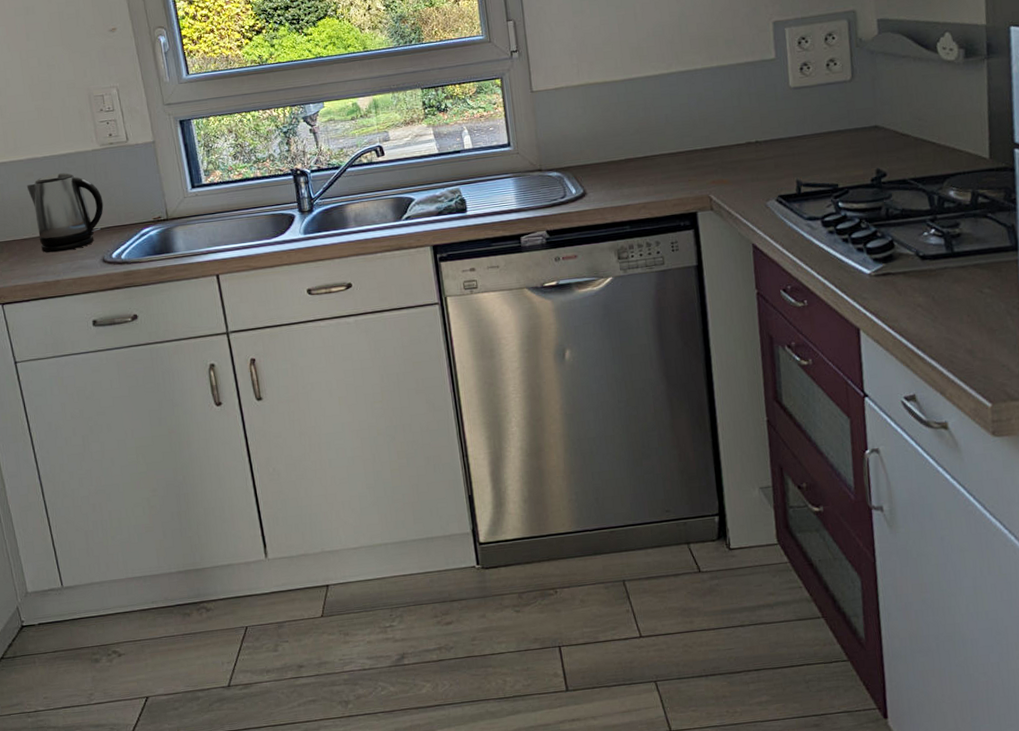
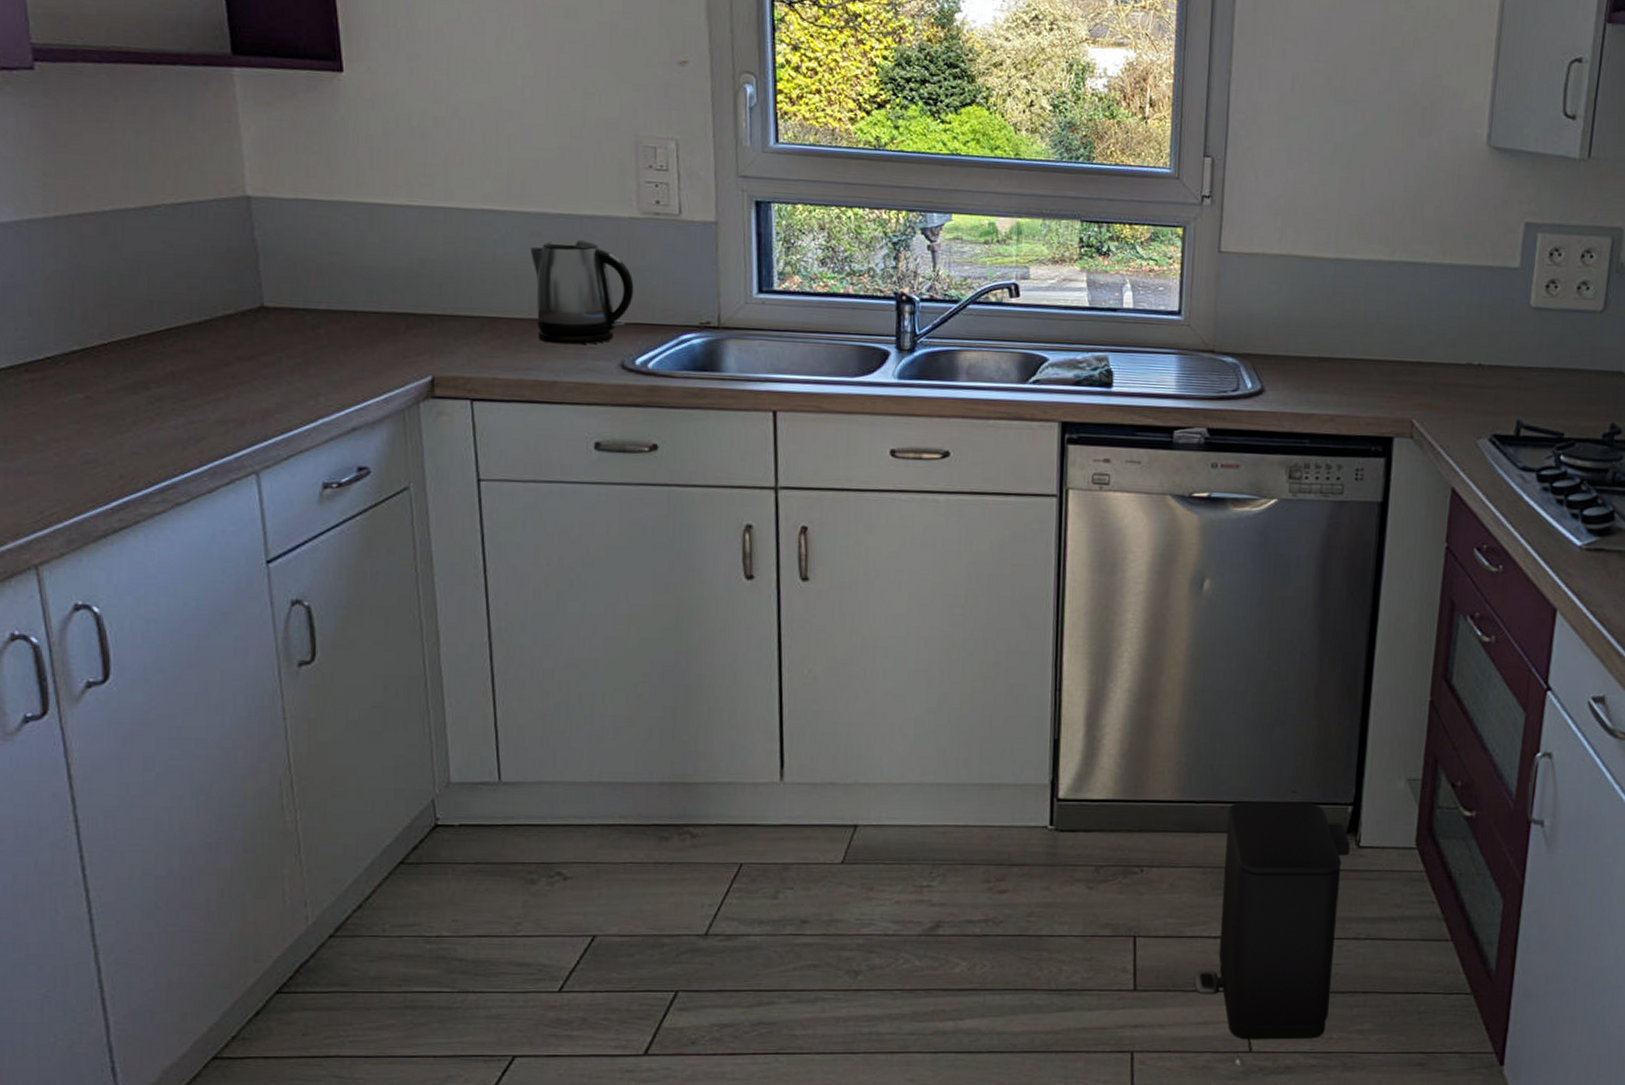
pedal bin: none [613,517,730,722] -> present [1193,801,1351,1040]

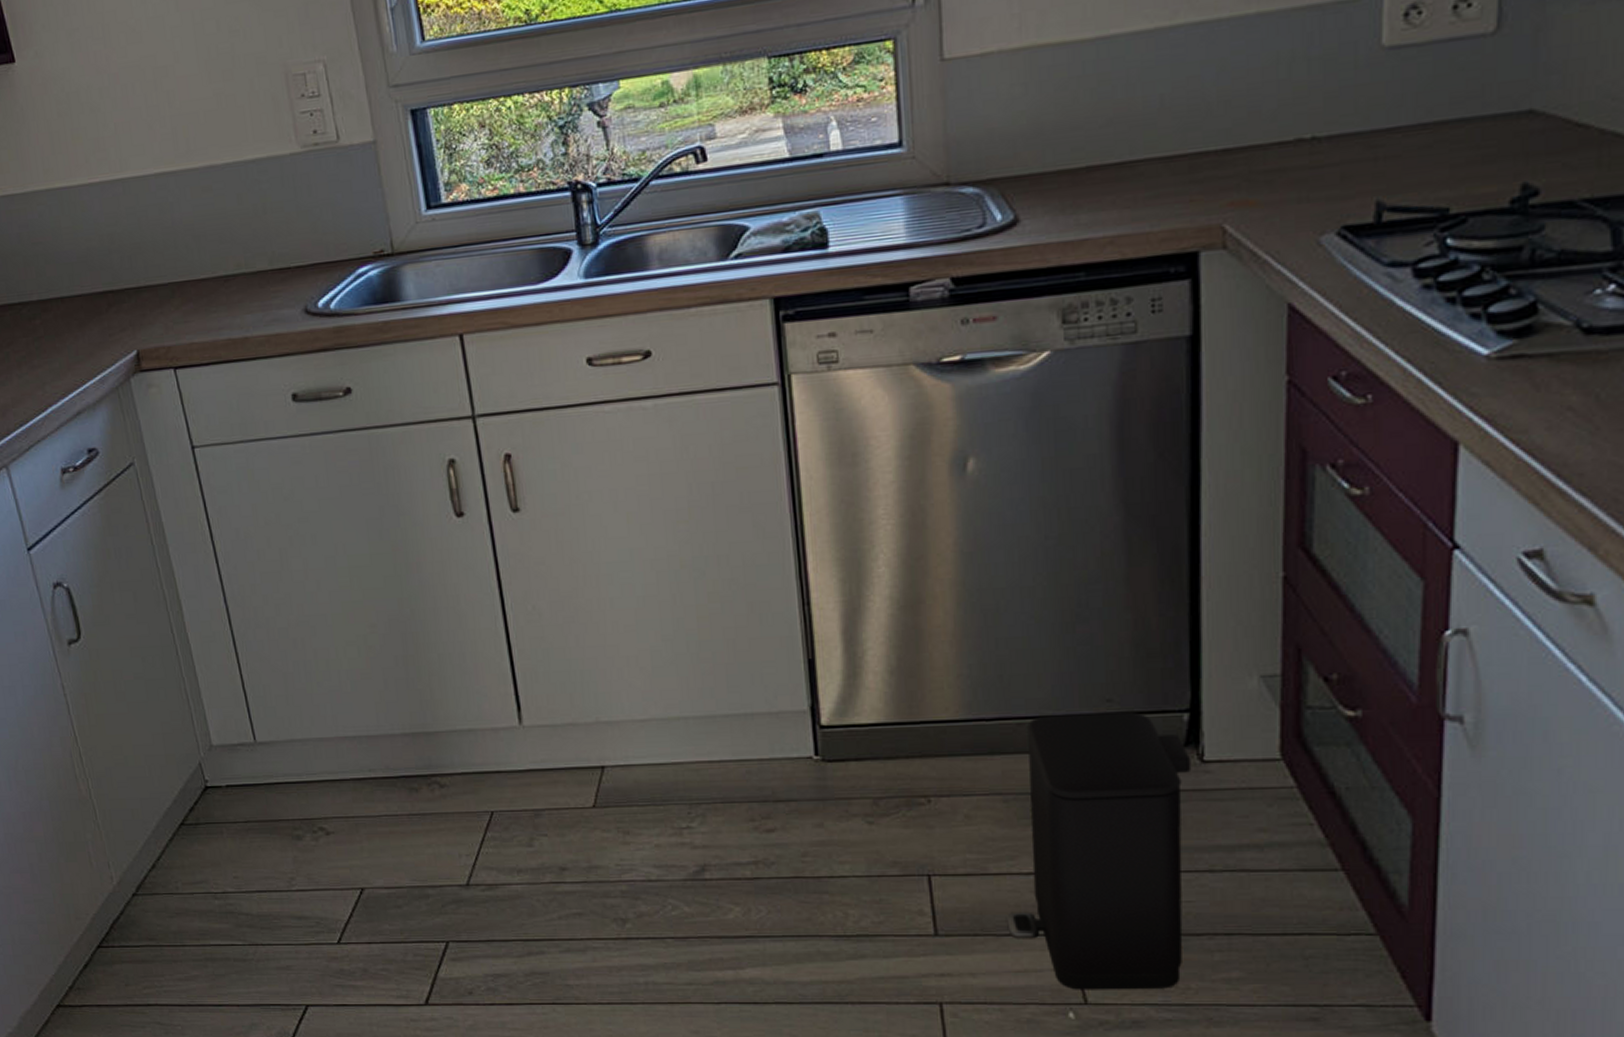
kettle: present [529,238,634,346] -> none [203,186,307,300]

